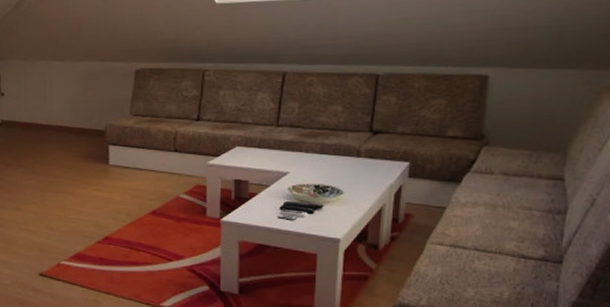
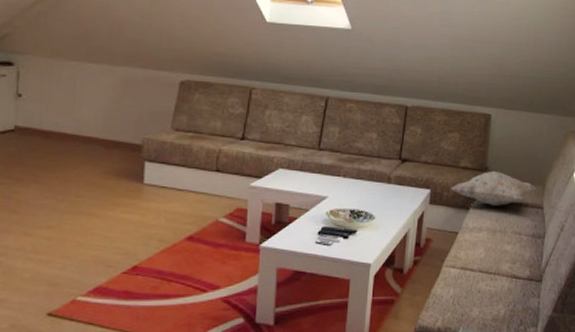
decorative pillow: none [436,138,554,178] -> present [451,170,537,206]

